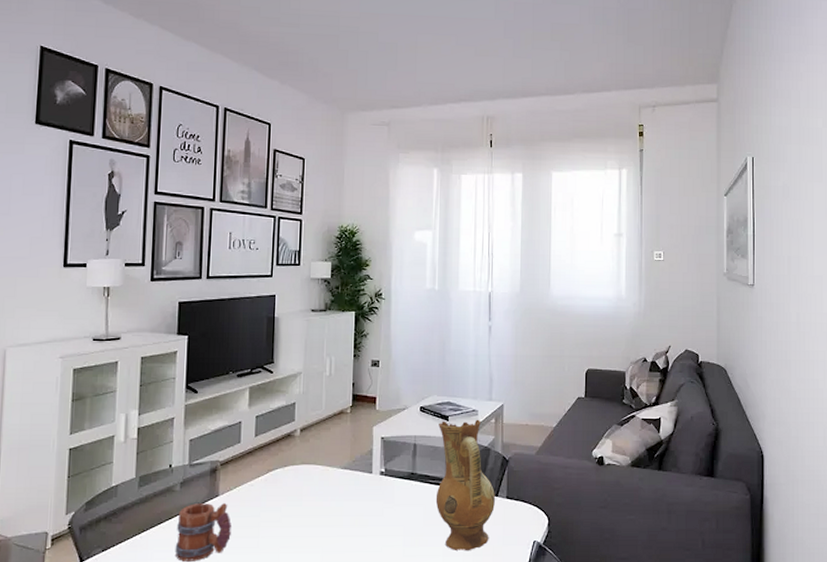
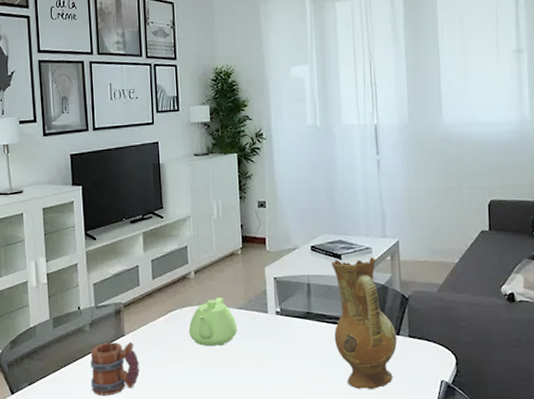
teapot: none [288,457,340,507] -> present [188,297,238,346]

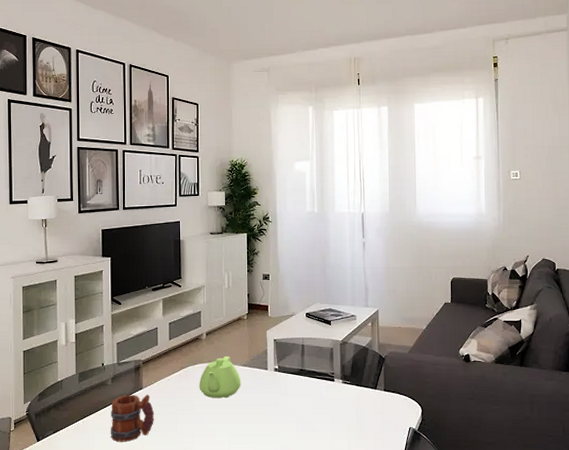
ceramic jug: present [331,257,397,390] -> none [322,323,374,436]

